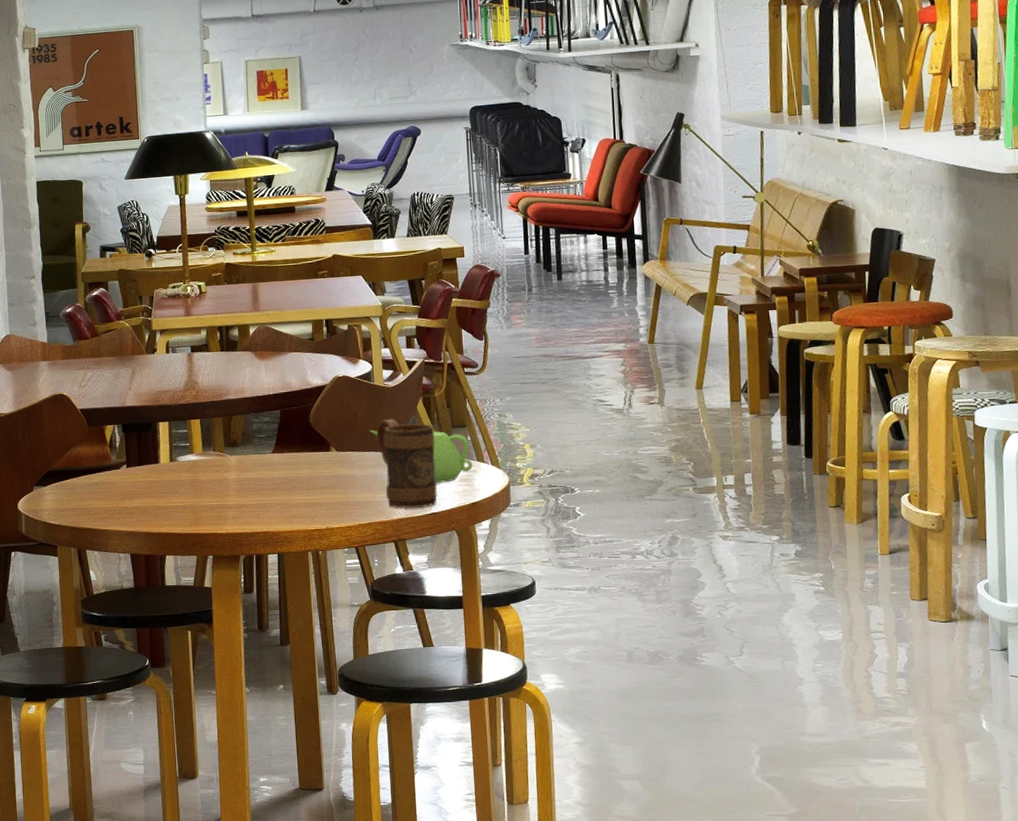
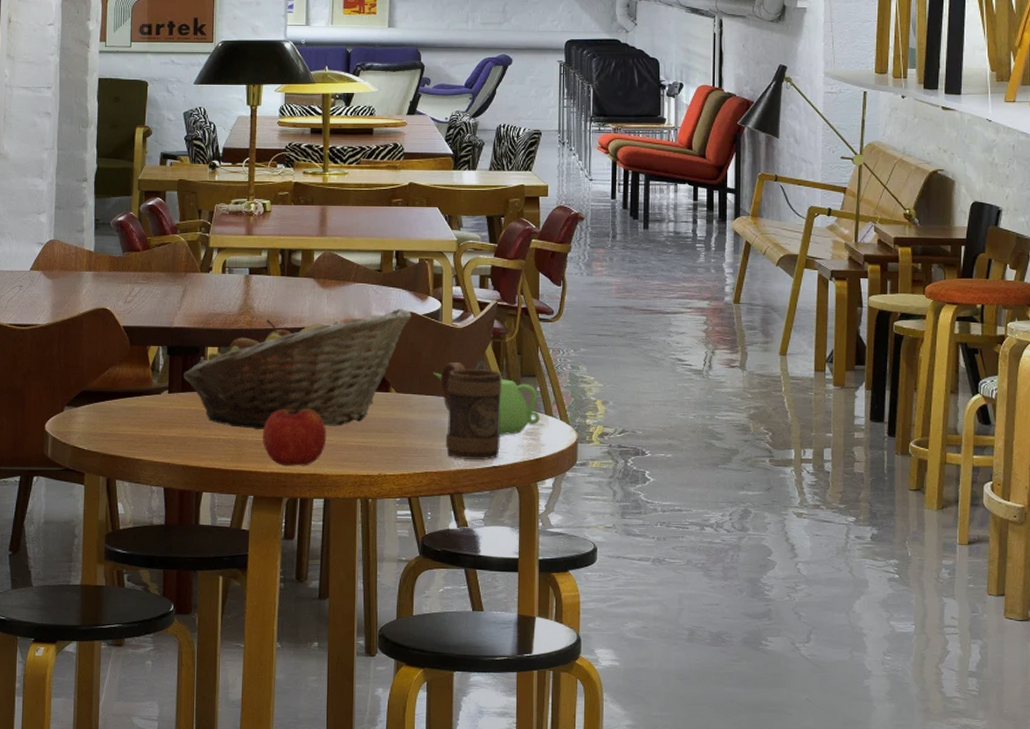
fruit basket: none [138,373,345,496] -> present [183,309,412,430]
apple: none [216,467,276,526] -> present [263,403,327,466]

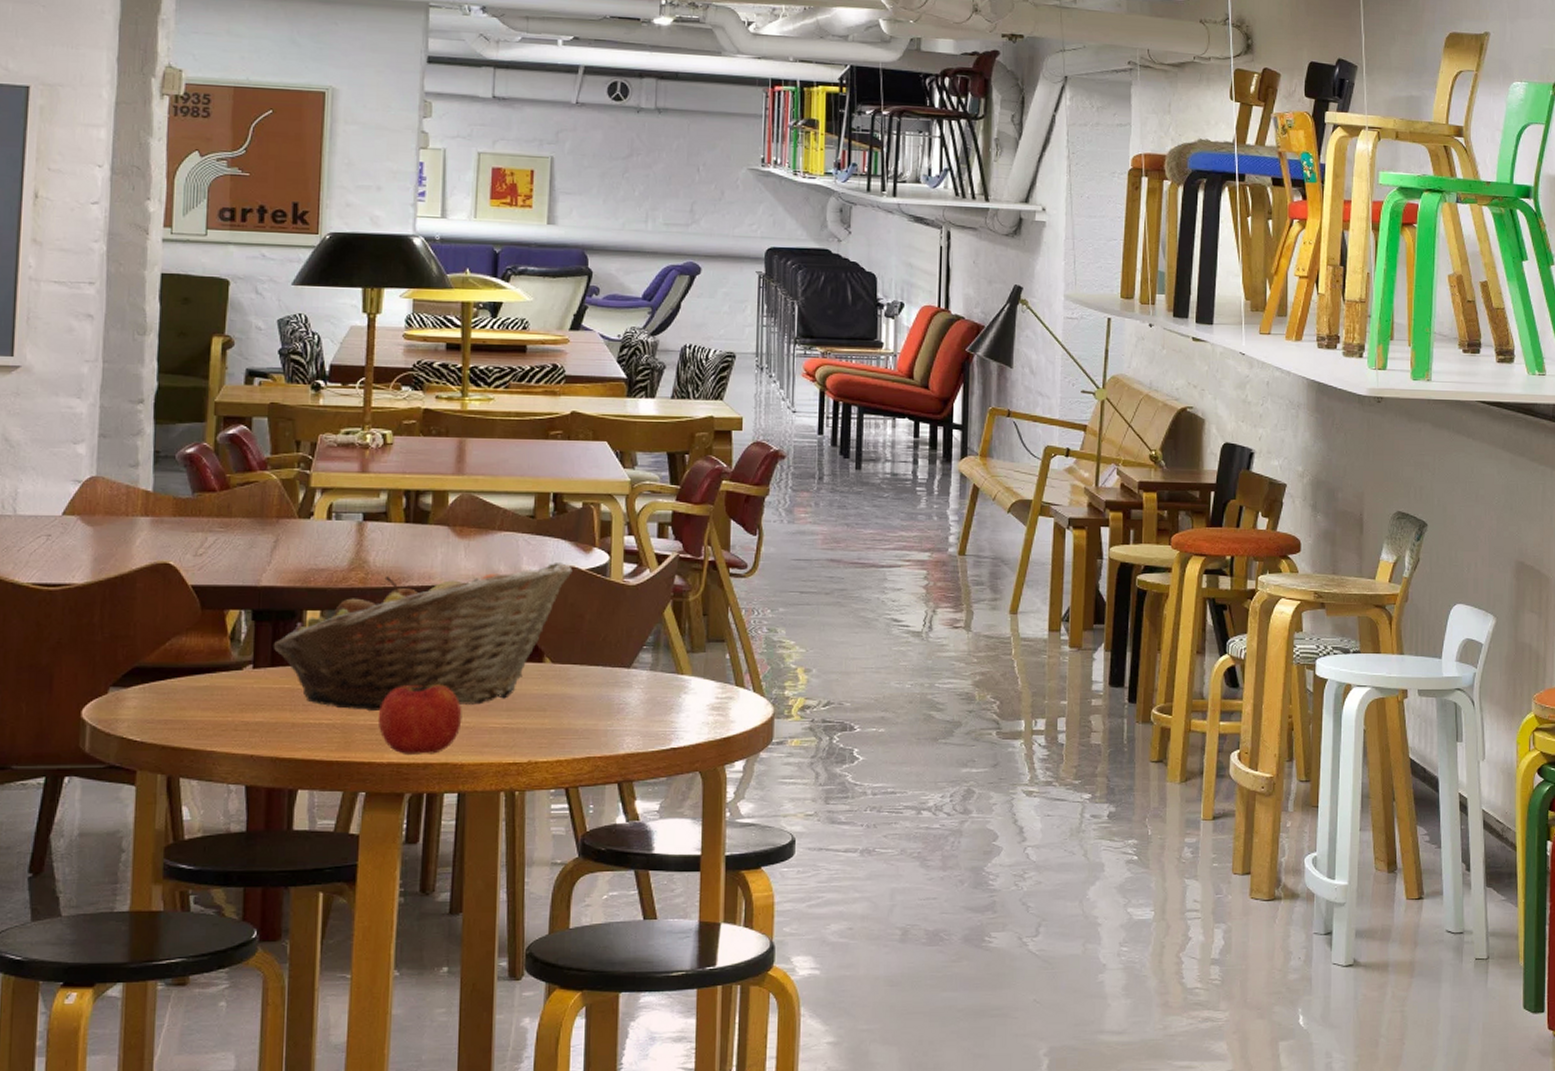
teapot: present [433,372,540,435] -> none [599,638,729,711]
mug: present [440,361,502,461] -> none [607,625,684,742]

